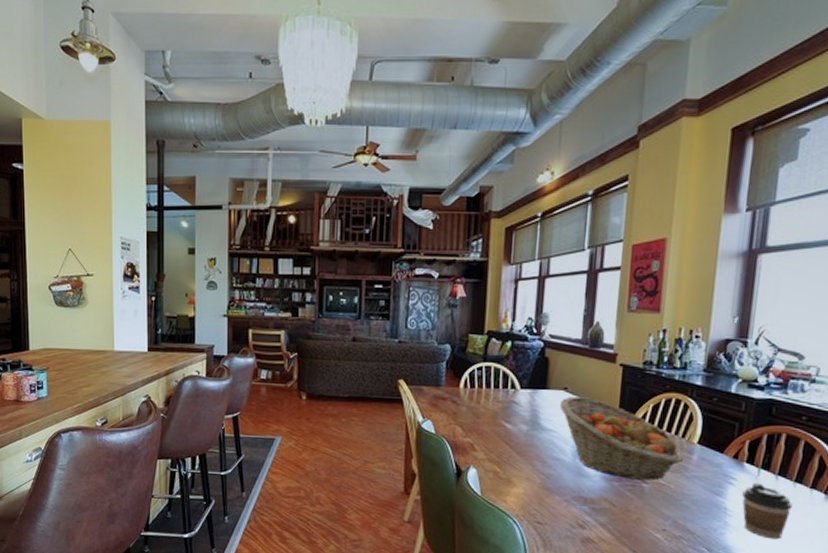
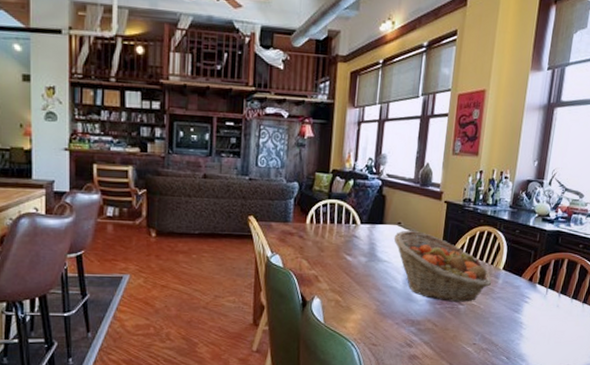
coffee cup: present [742,483,793,540] -> none [534,301,570,346]

